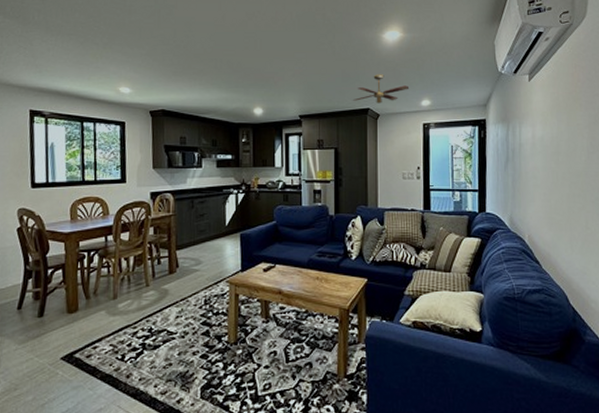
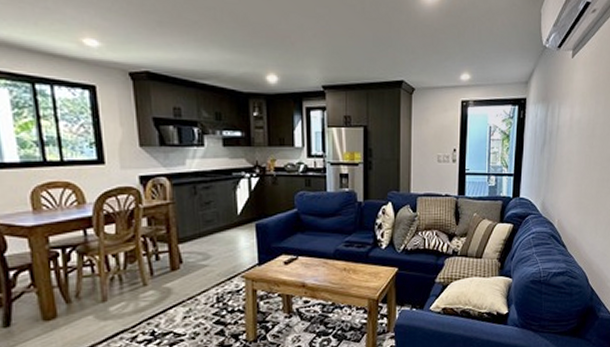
ceiling fan: present [353,74,410,104] -> none [385,40,449,76]

